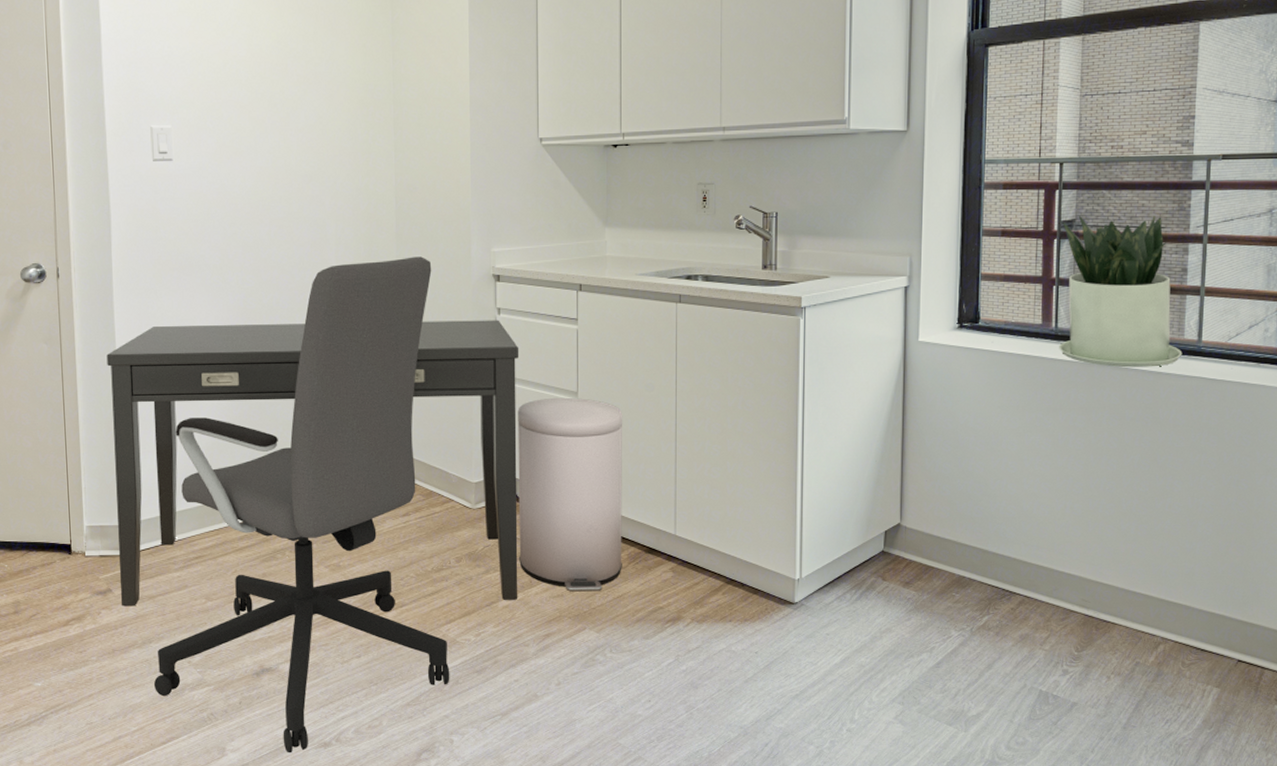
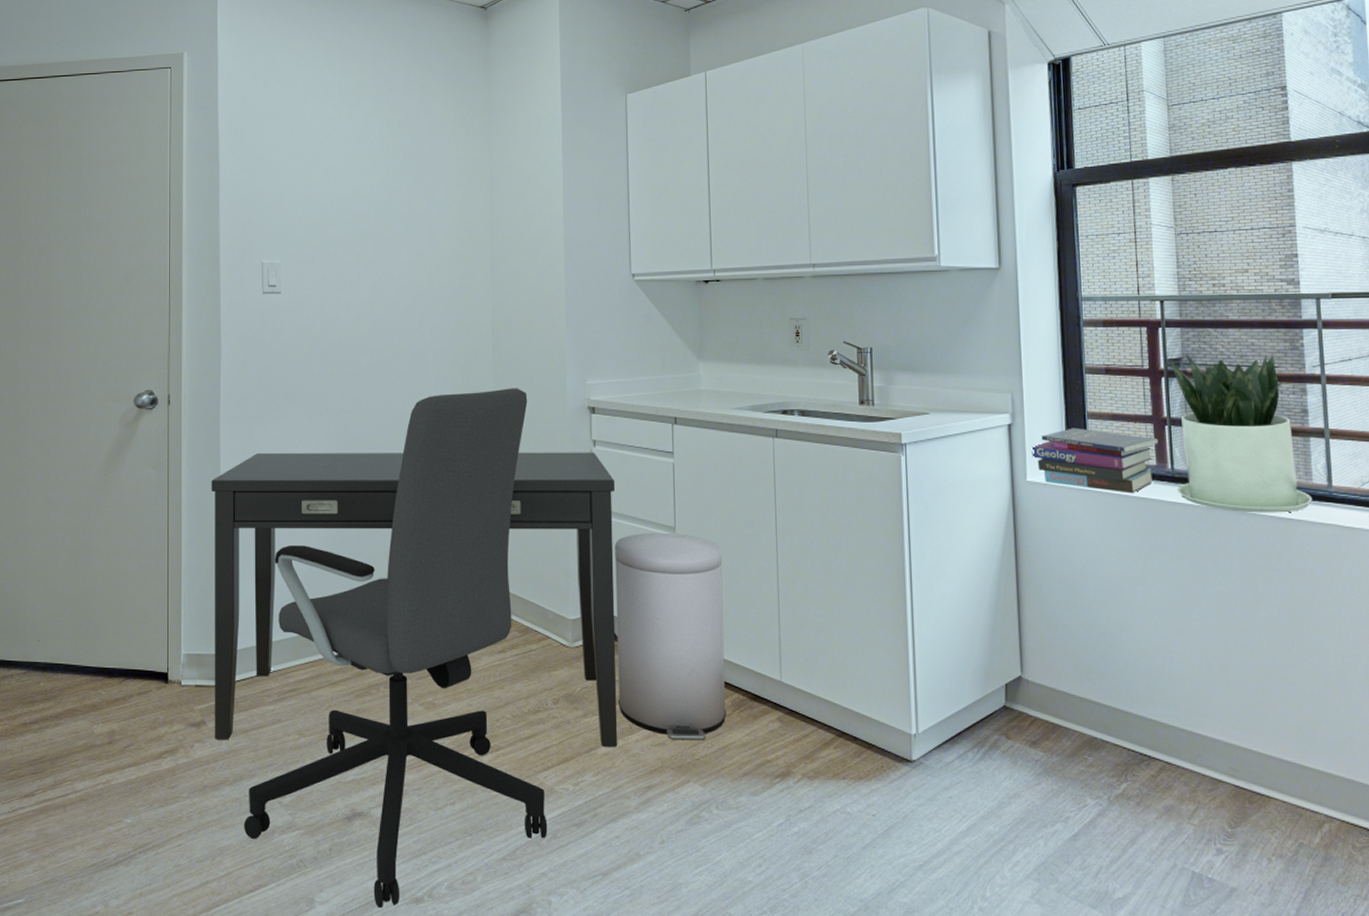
books: none [925,289,1046,351] -> present [1031,428,1159,494]

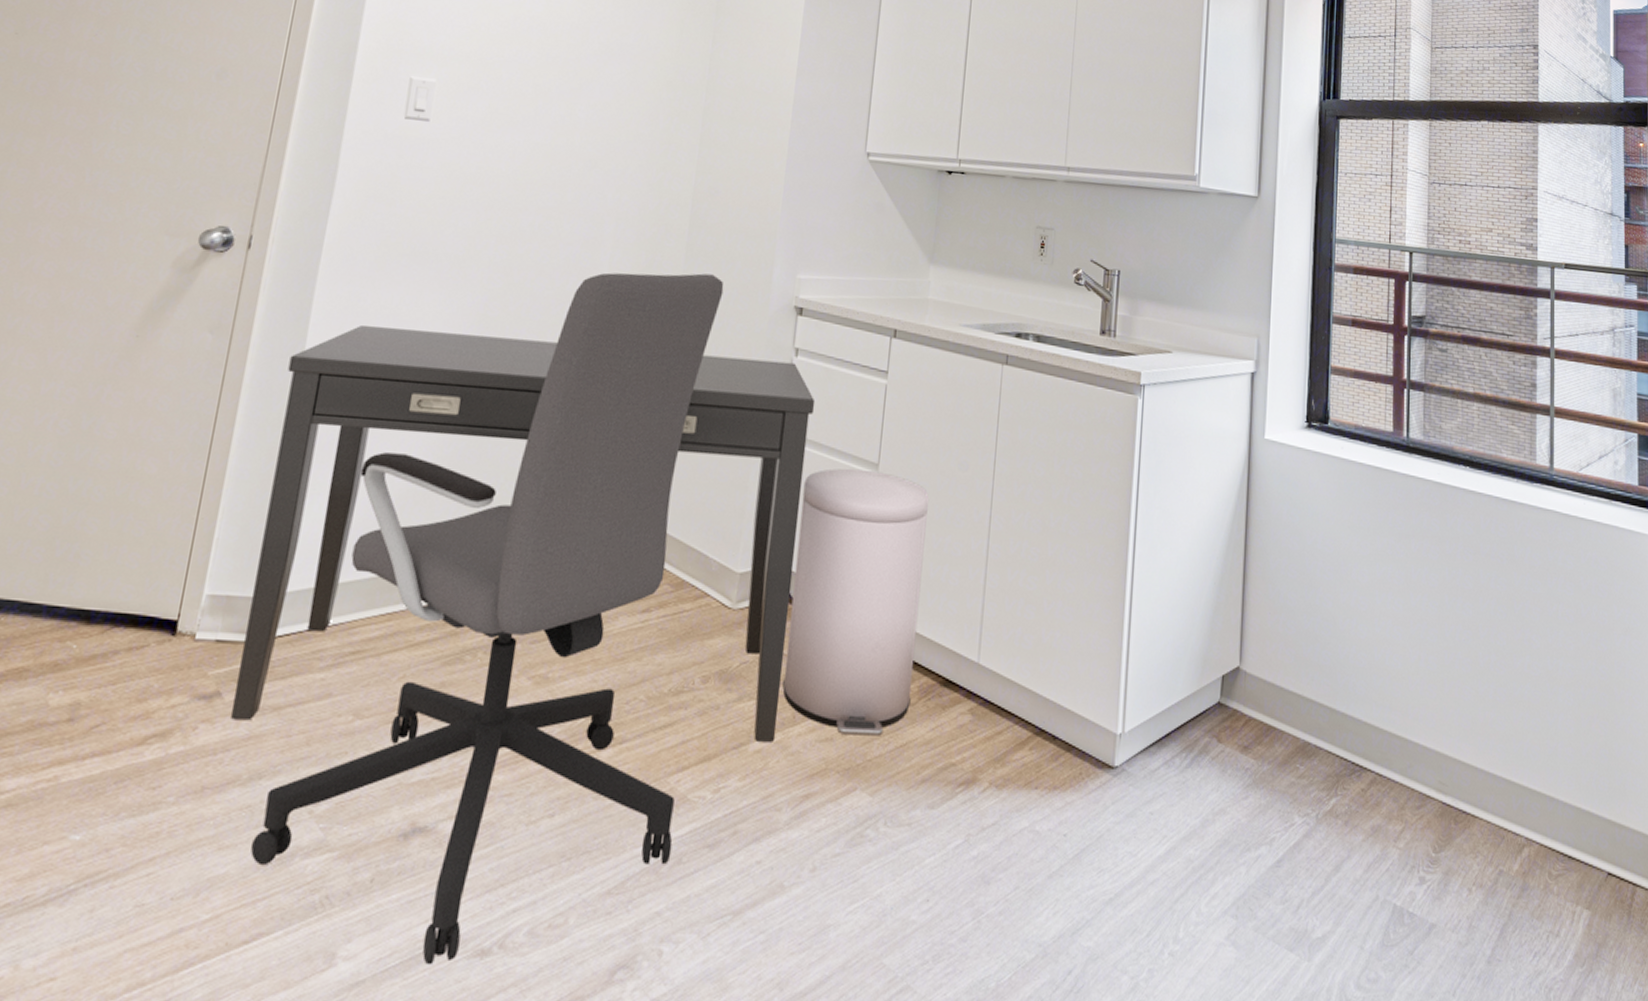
books: present [1031,428,1159,494] -> none [1272,382,1397,462]
planter: present [1169,353,1313,513] -> none [1411,311,1535,495]

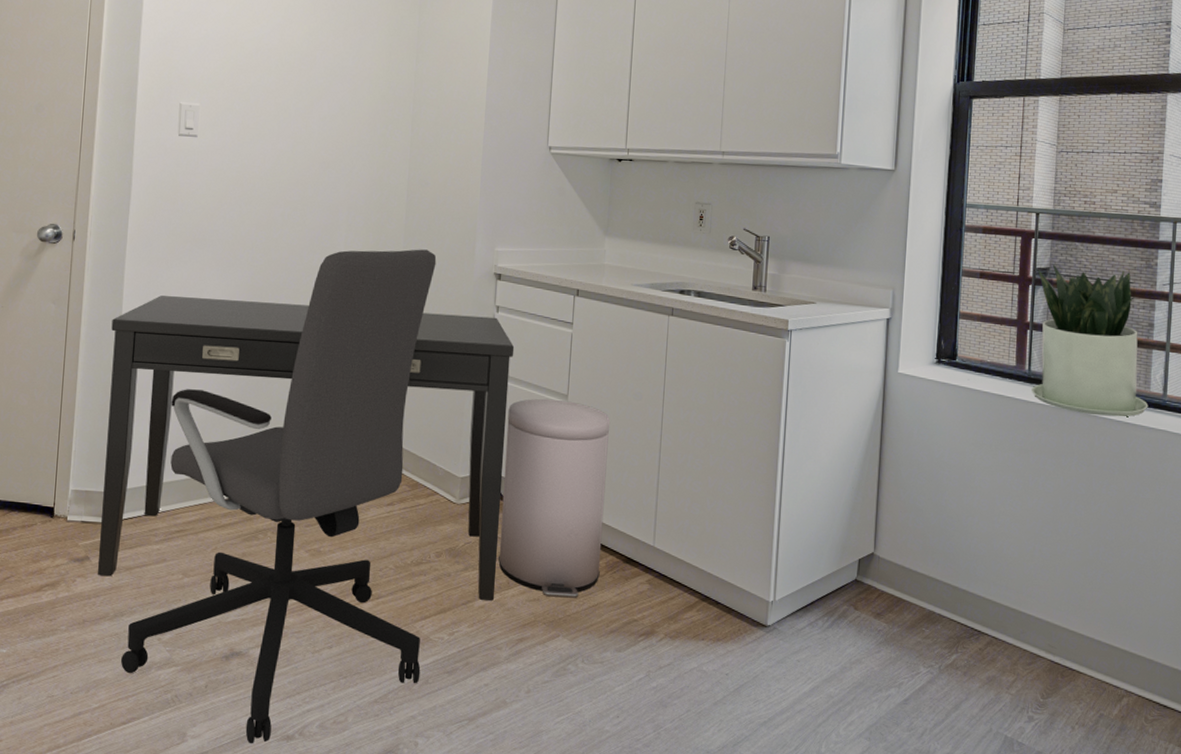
planter: none [1411,311,1535,495] -> present [1032,264,1149,417]

